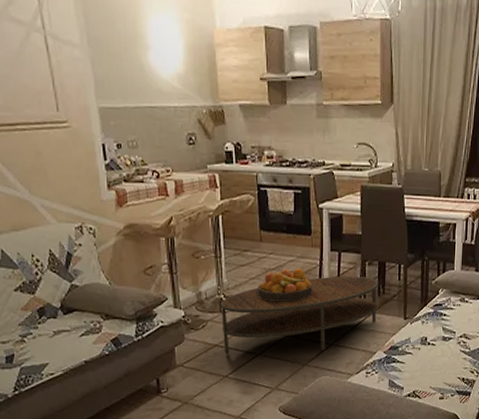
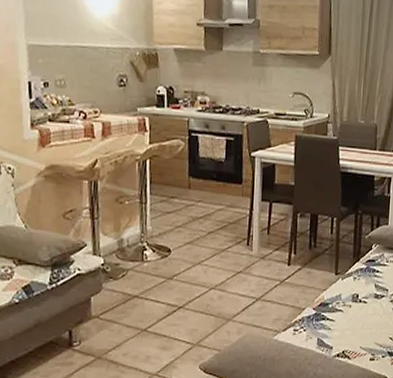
coffee table: present [220,276,379,354] -> none [142,227,311,306]
fruit bowl: present [257,268,313,302] -> none [182,217,241,253]

